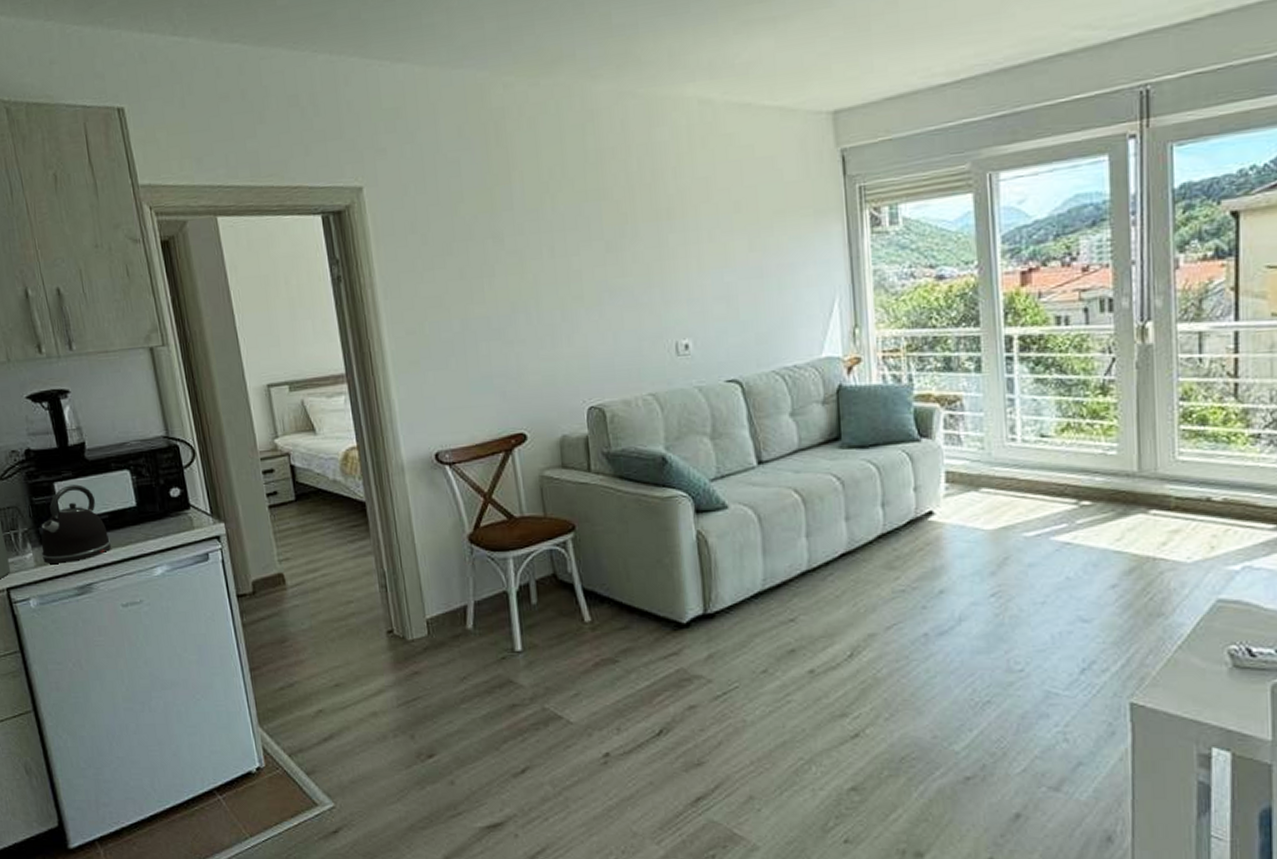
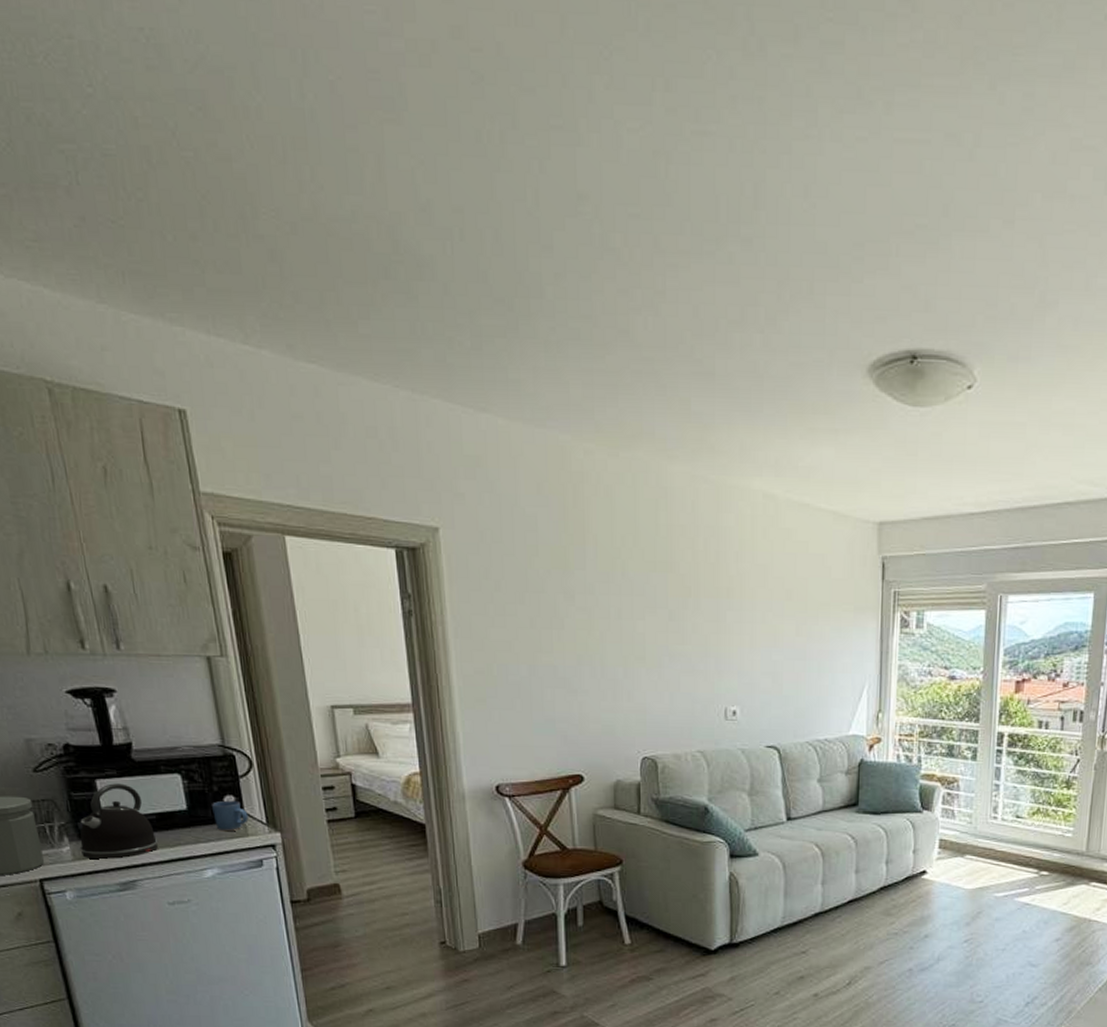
mug: none [159,492,194,526] -> present [212,800,249,832]

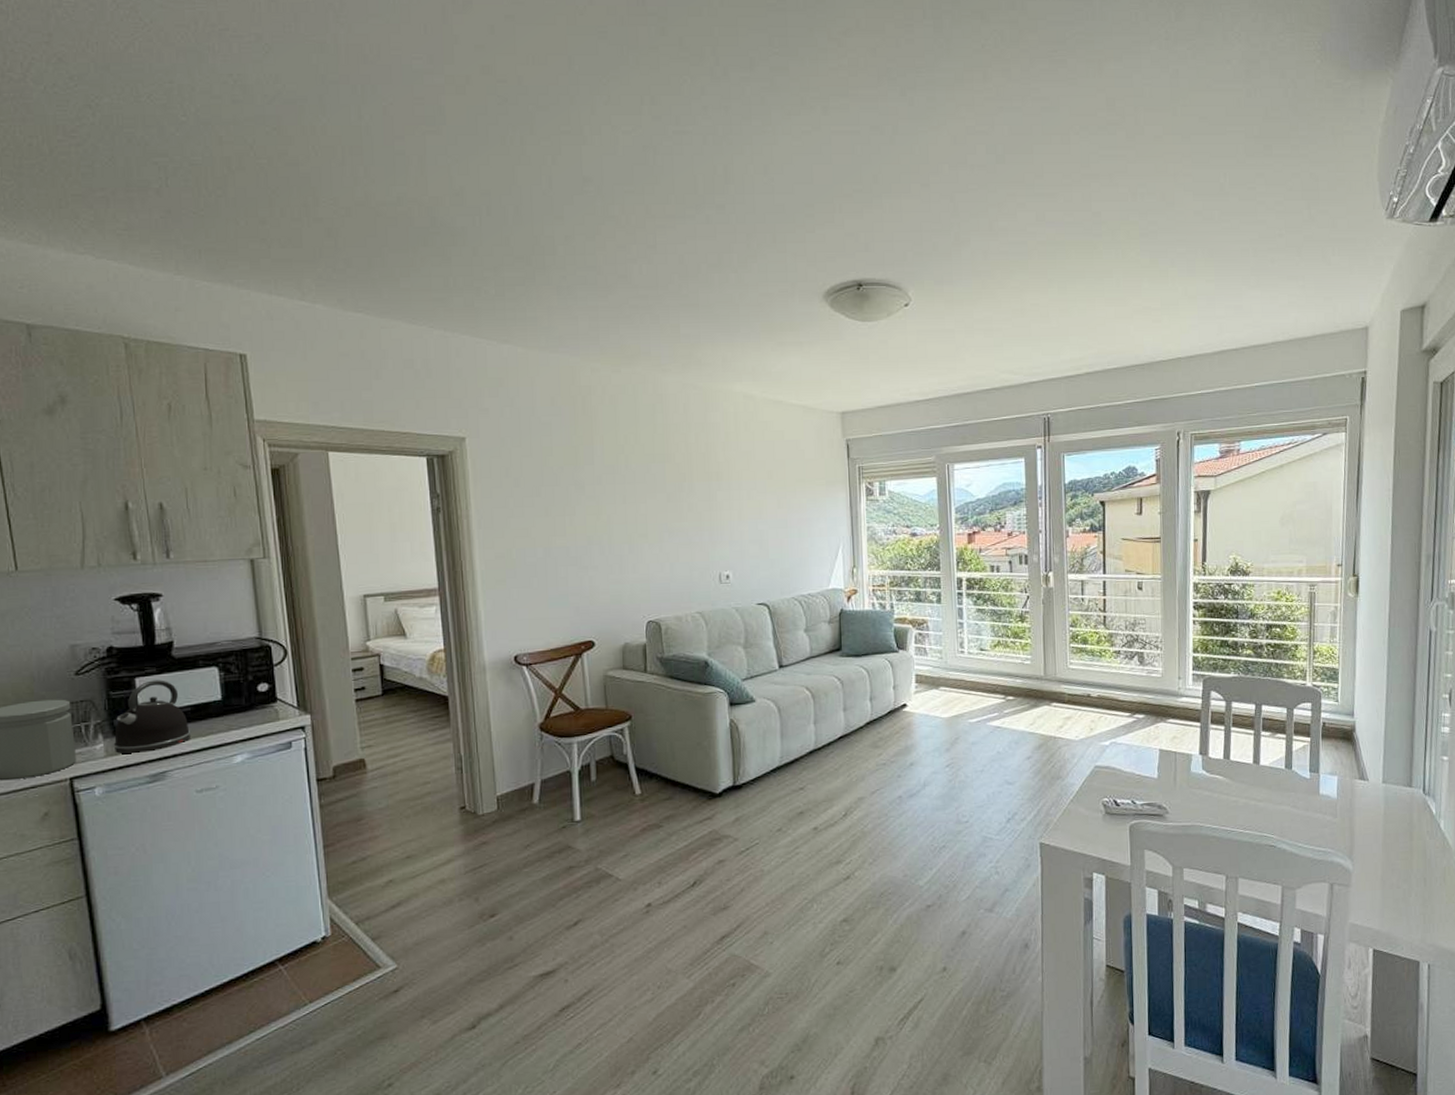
mug: present [212,800,249,832] -> none [246,687,280,718]

